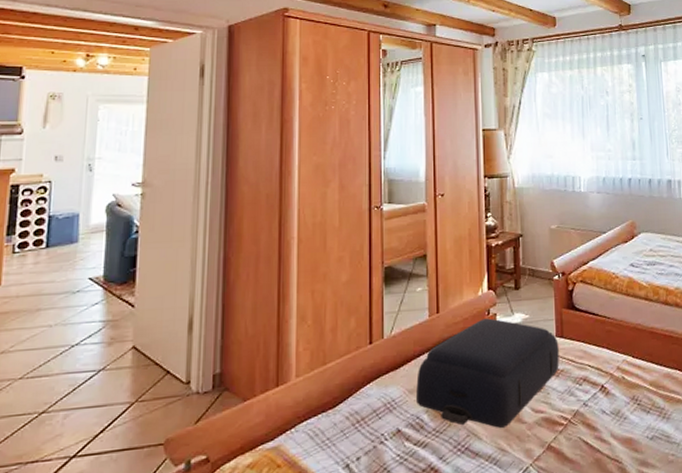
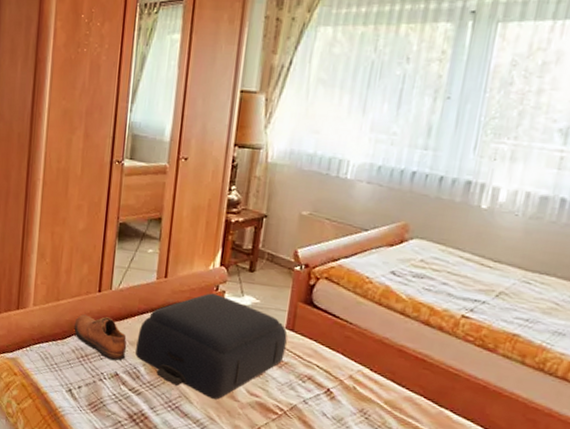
shoe: none [346,369,407,417] -> present [74,314,127,361]

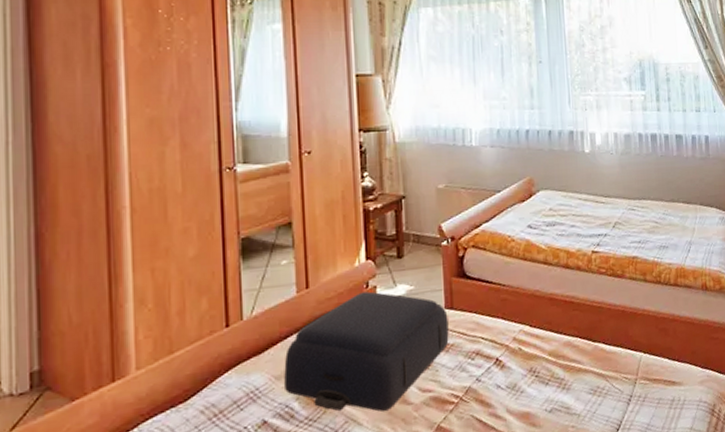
shoe: present [74,314,127,361] -> none [199,354,273,407]

